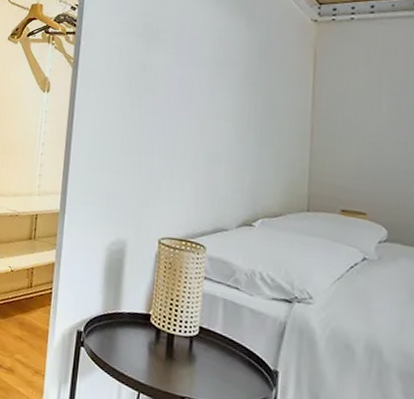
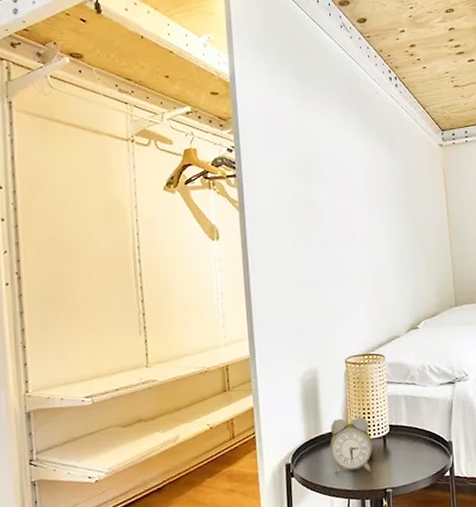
alarm clock: none [126,300,176,371] -> present [330,417,373,475]

